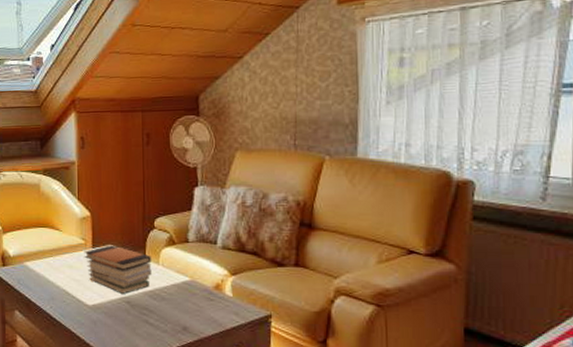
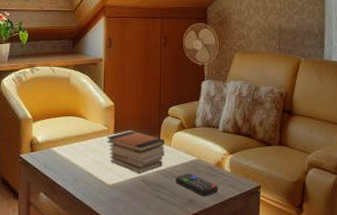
remote control: none [166,295,218,324] -> present [176,172,218,197]

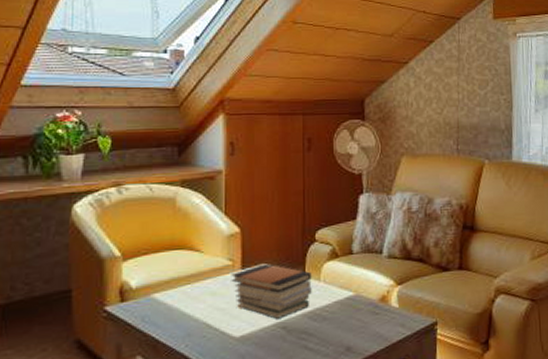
remote control: present [176,172,218,197] -> none [327,312,384,342]

